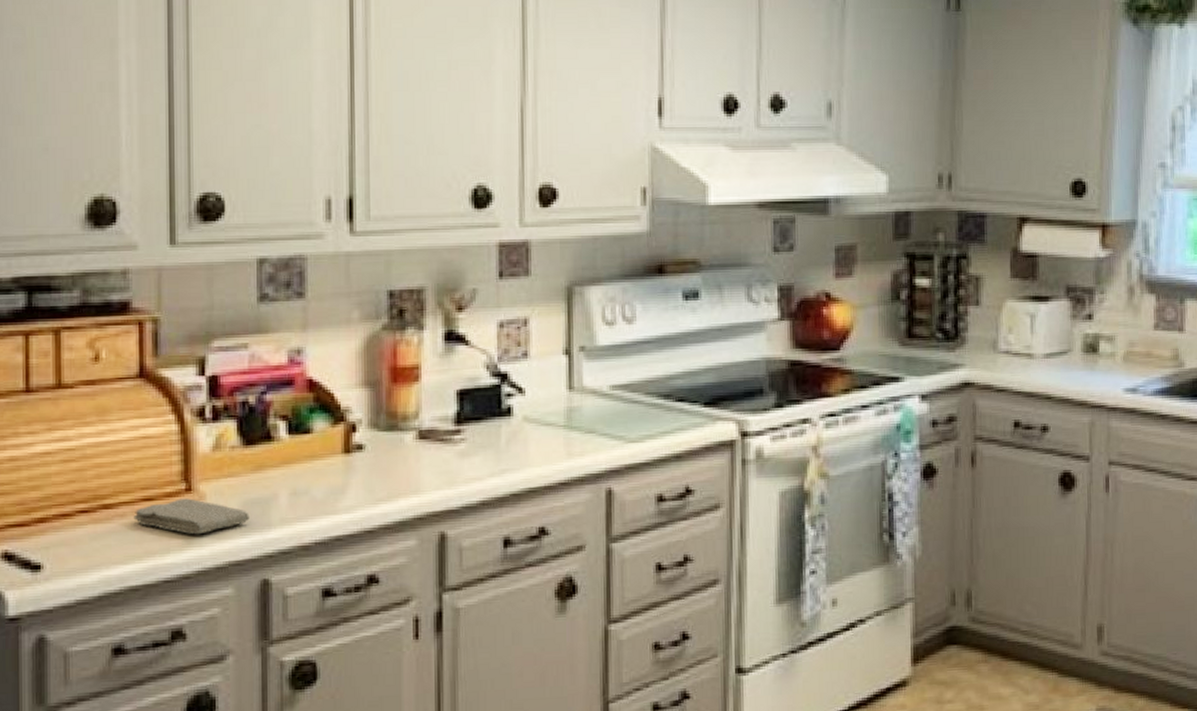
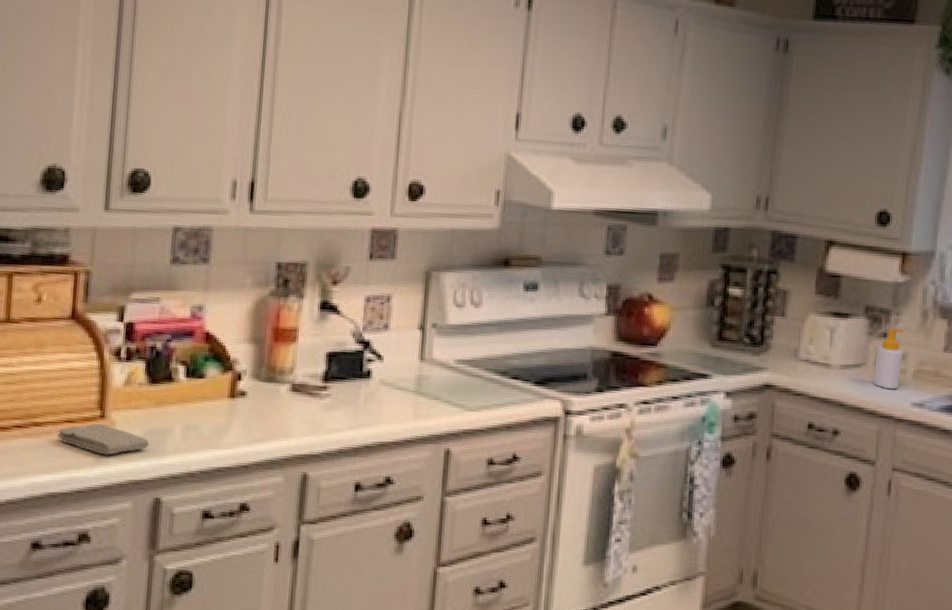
soap bottle: none [1080,308,1111,376] -> present [872,328,904,390]

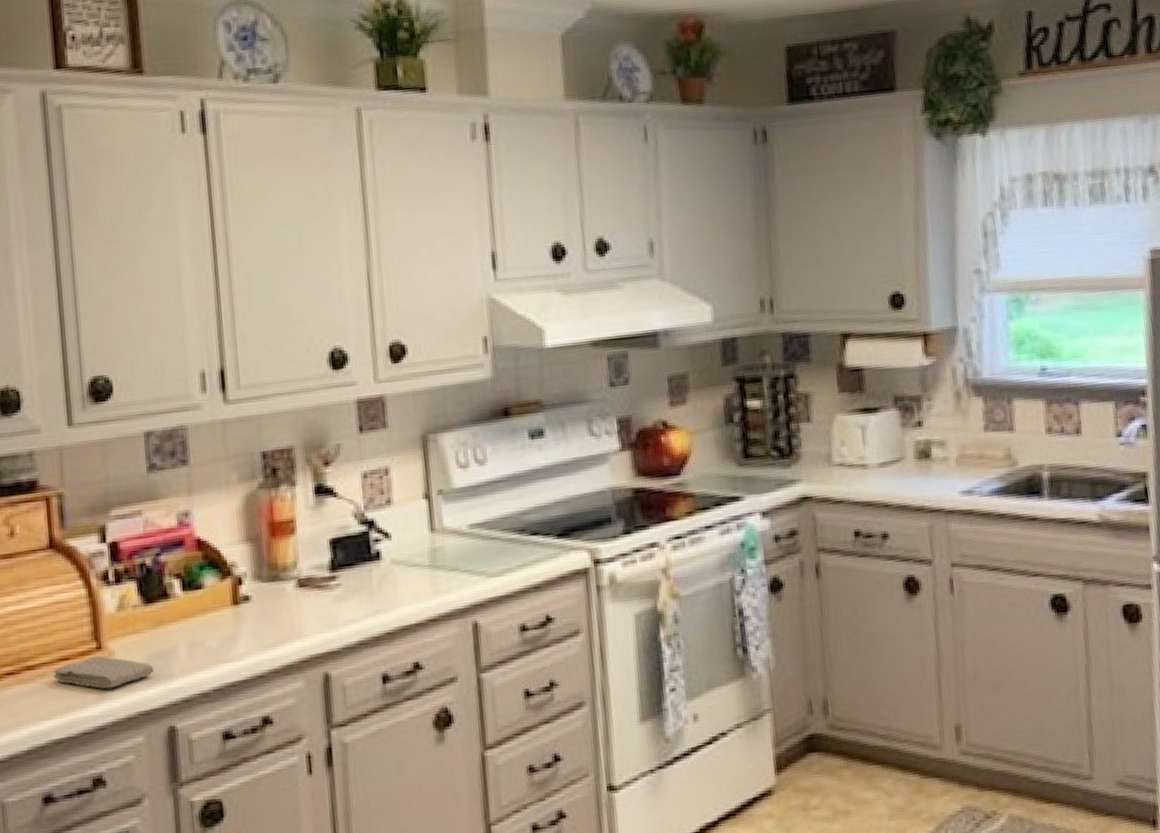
soap bottle: present [872,328,904,390] -> none [913,414,944,481]

